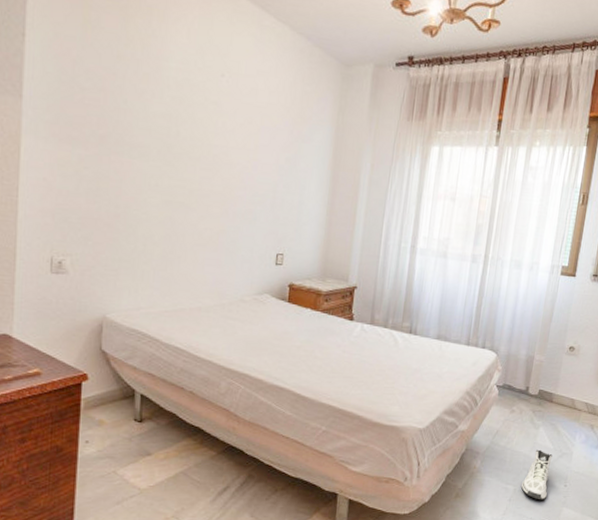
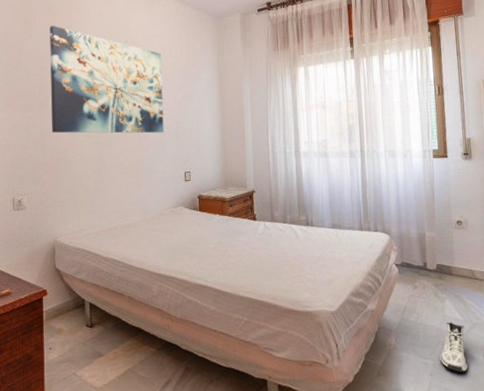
wall art: none [111,33,267,202] -> present [50,25,164,134]

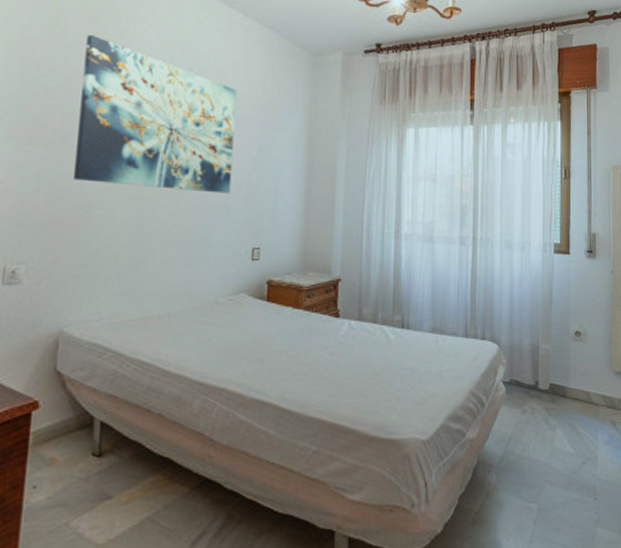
sneaker: present [440,322,467,373] -> none [546,455,576,520]

